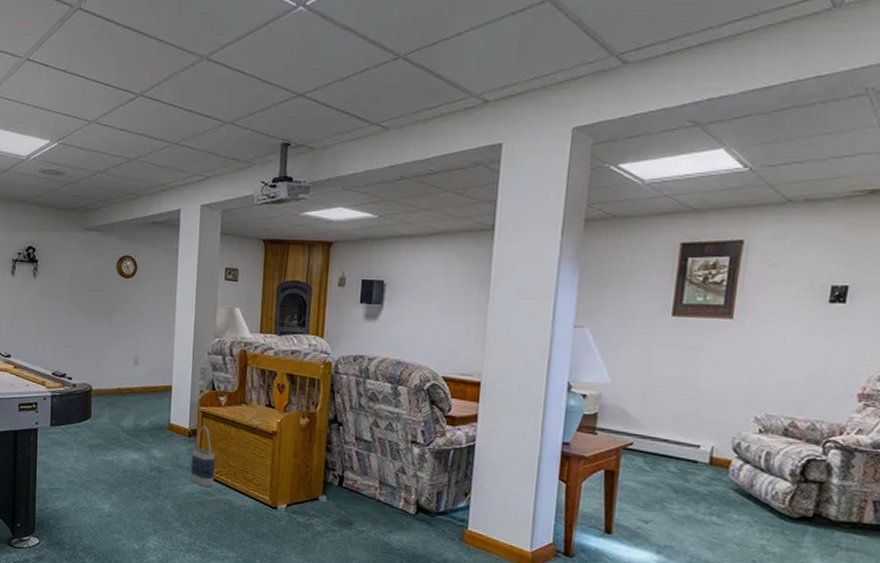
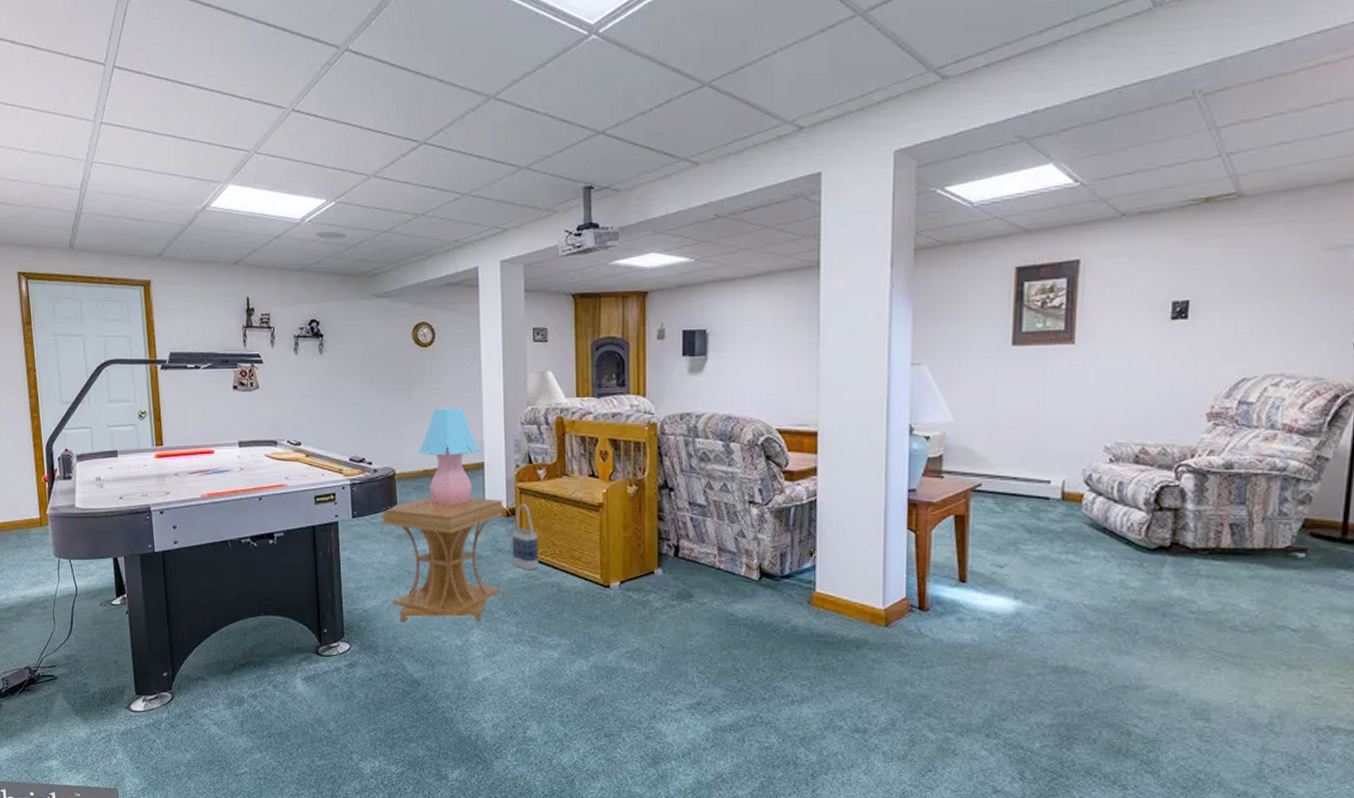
side table: none [76,412,187,528] -> present [381,496,504,621]
table lamp: none [114,333,169,422] -> present [419,407,480,505]

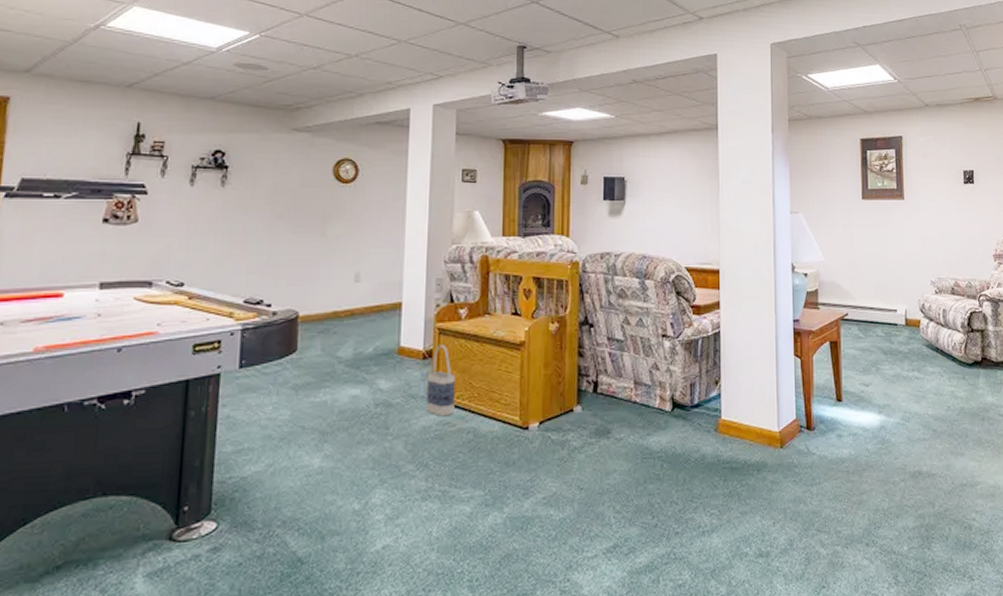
side table: present [381,496,504,621] -> none [276,339,420,487]
table lamp: present [419,407,480,505] -> none [329,245,399,350]

